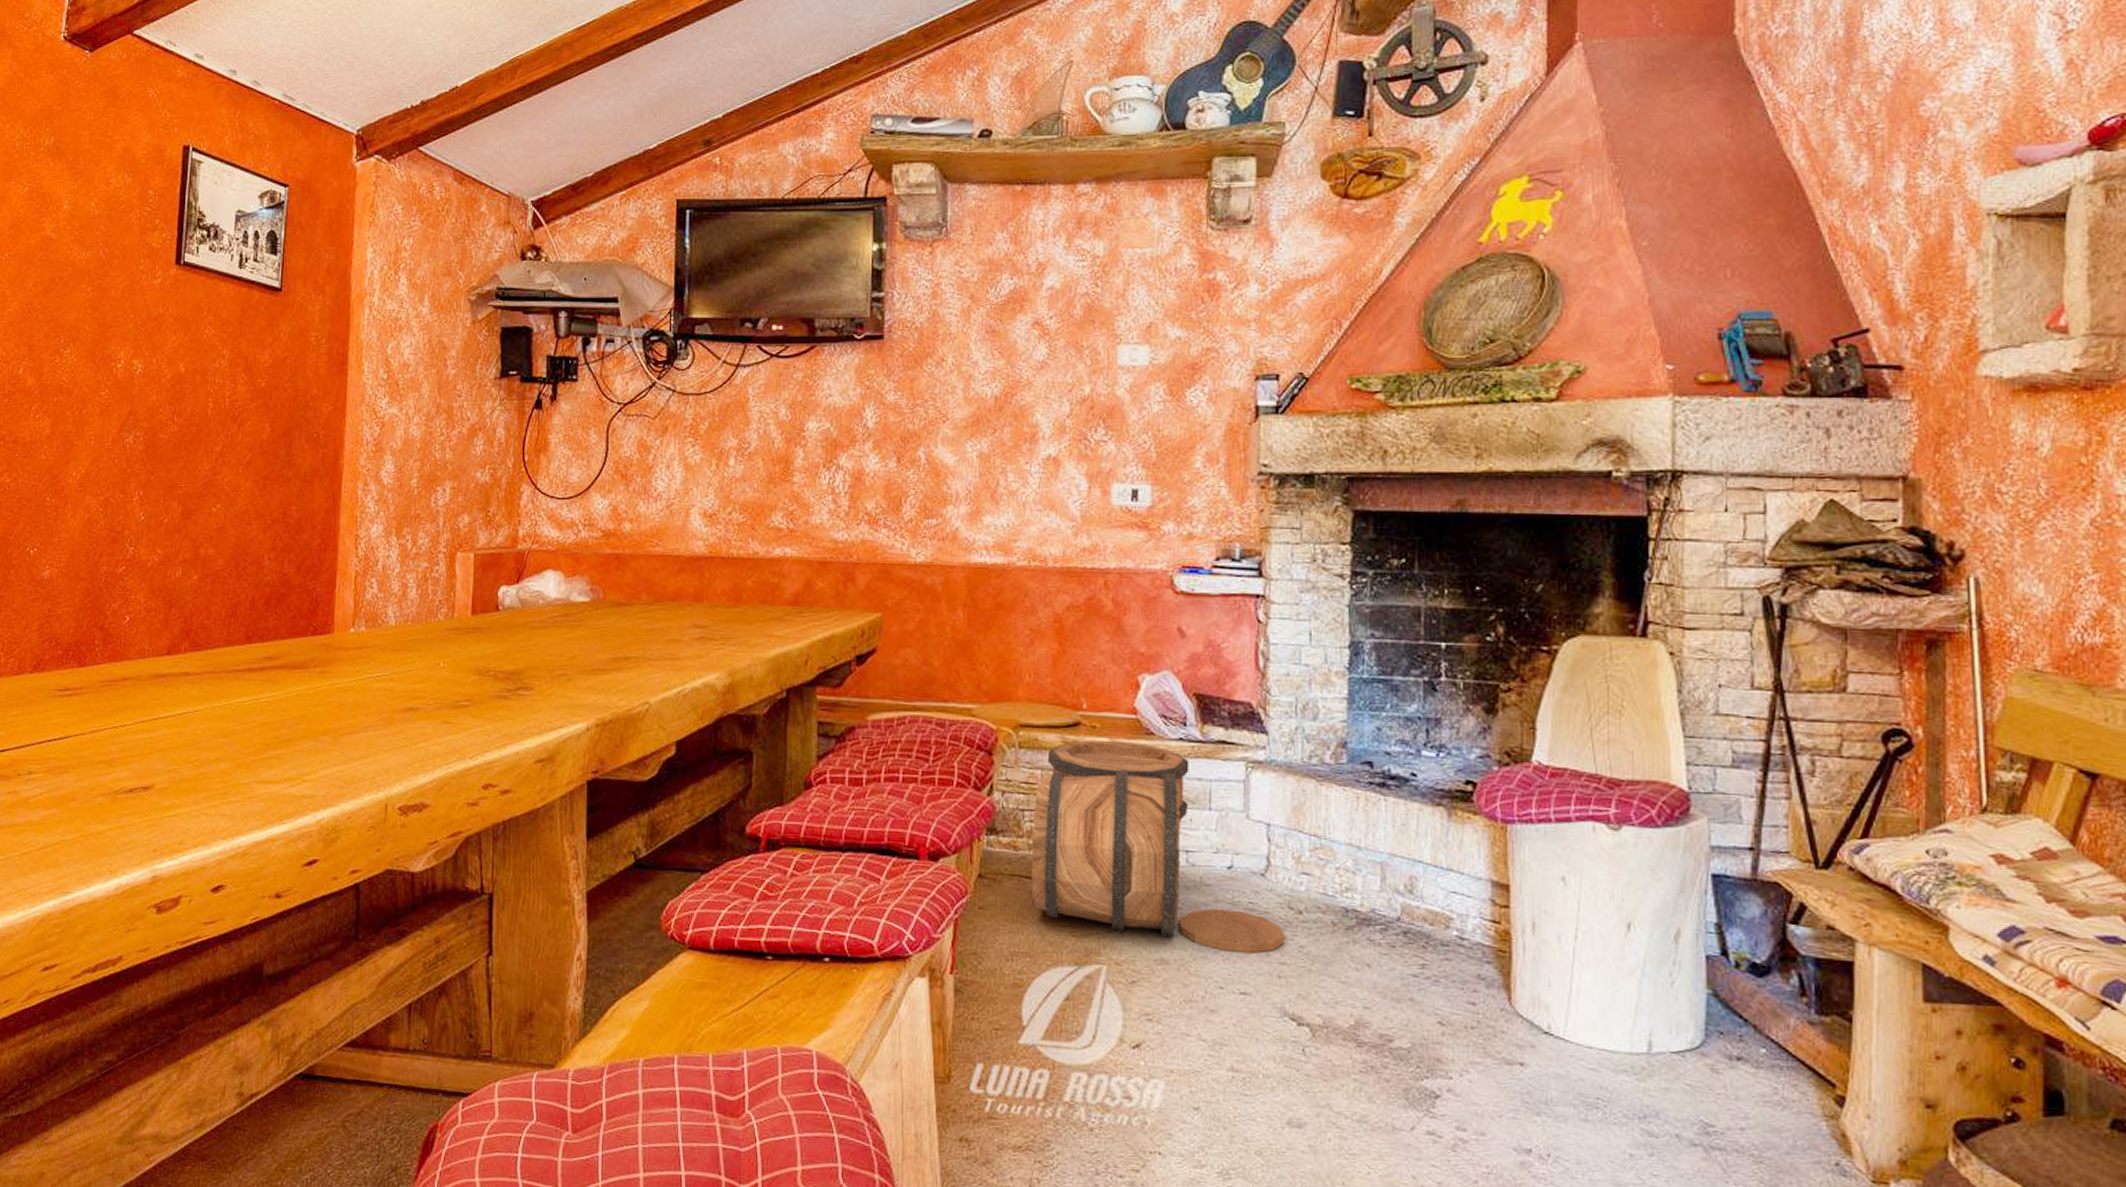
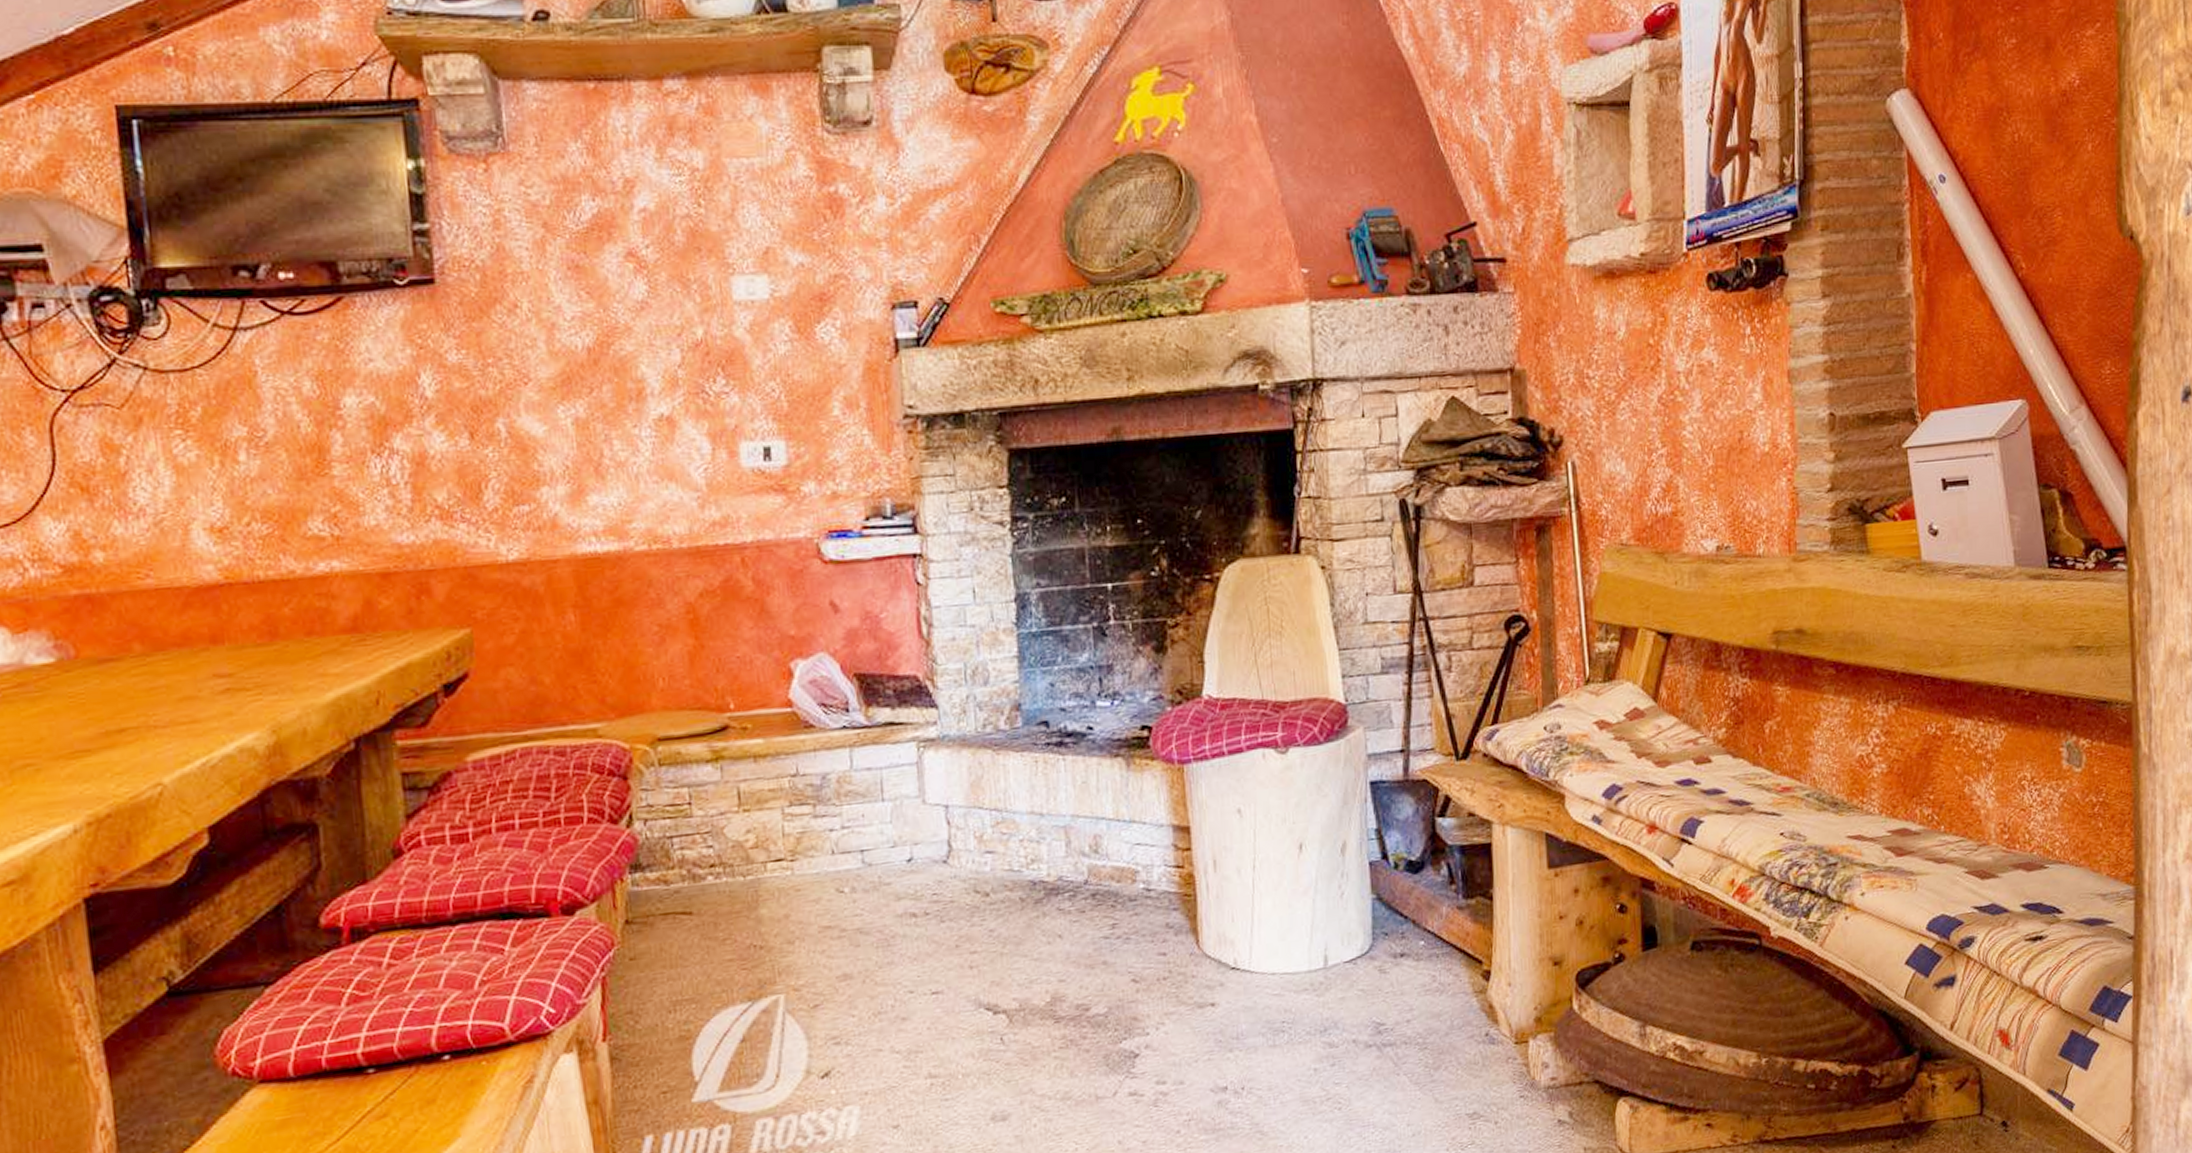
wooden barrel: present [1031,740,1286,953] -> none [683,739,974,954]

